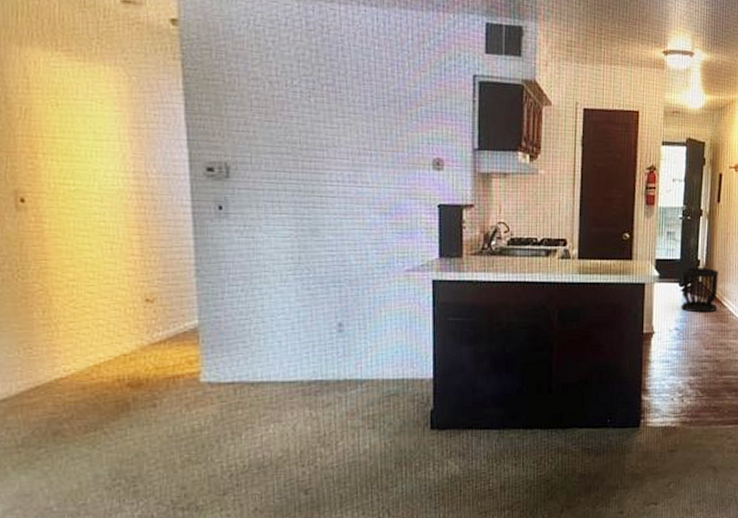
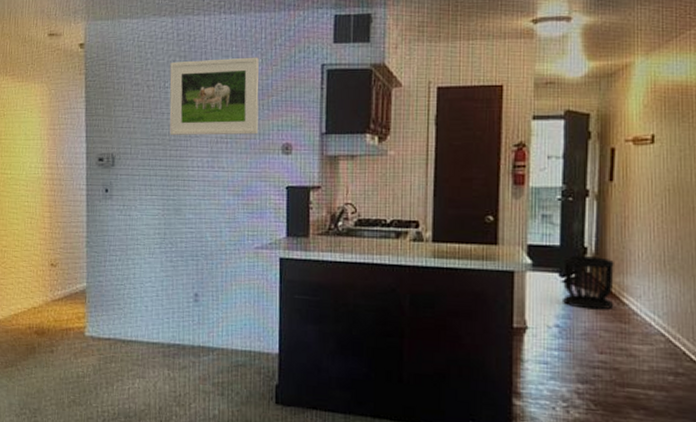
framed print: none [298,55,406,147] -> present [169,57,259,135]

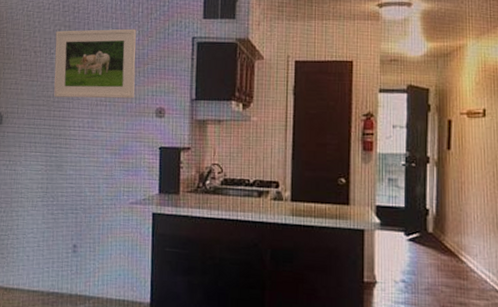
wastebasket: present [561,255,614,310] -> none [406,216,454,267]

